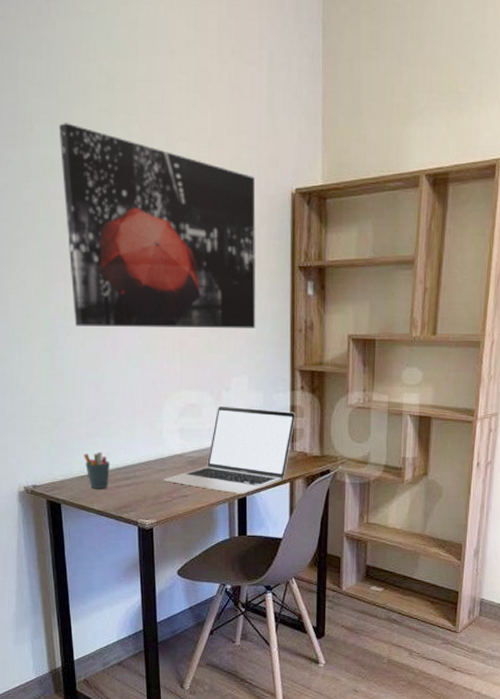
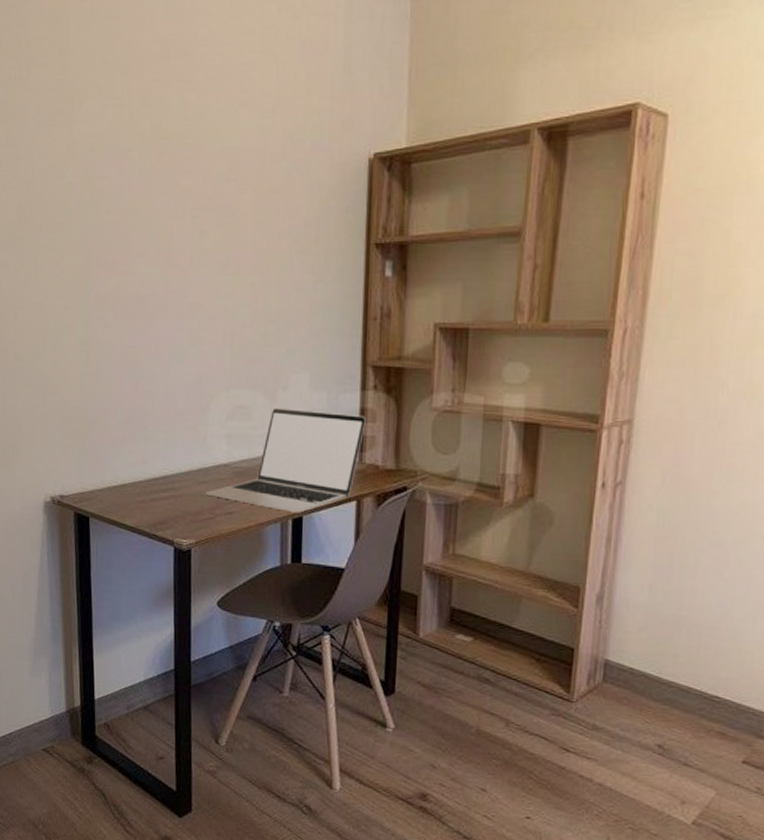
wall art: present [58,123,256,328] -> none [107,96,326,317]
pen holder: present [84,451,110,489] -> none [117,459,145,502]

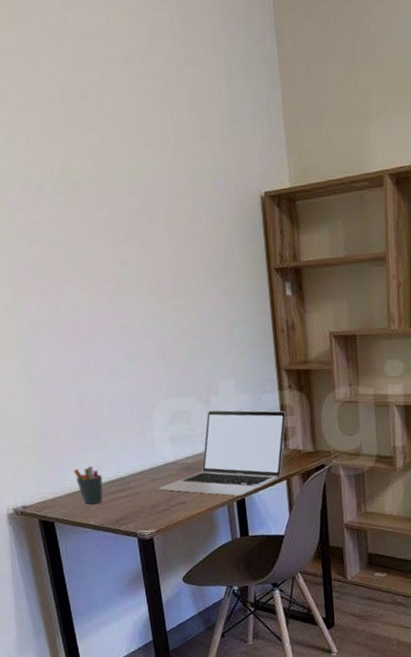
pen holder: none [117,459,145,502] -> present [74,466,103,504]

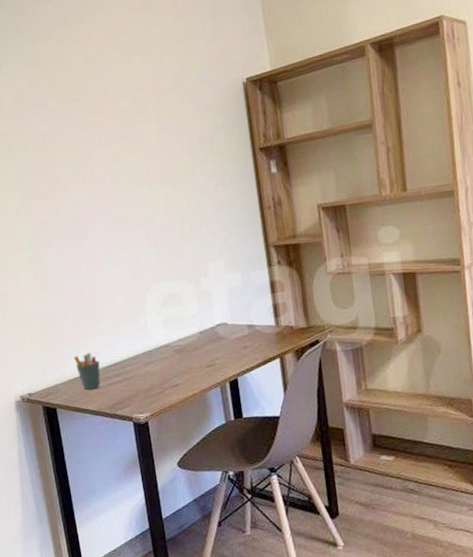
laptop: present [159,410,286,496] -> none [153,287,277,377]

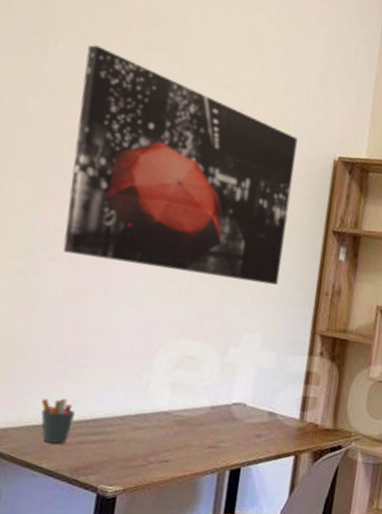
wall art: none [24,58,226,237] -> present [63,45,298,285]

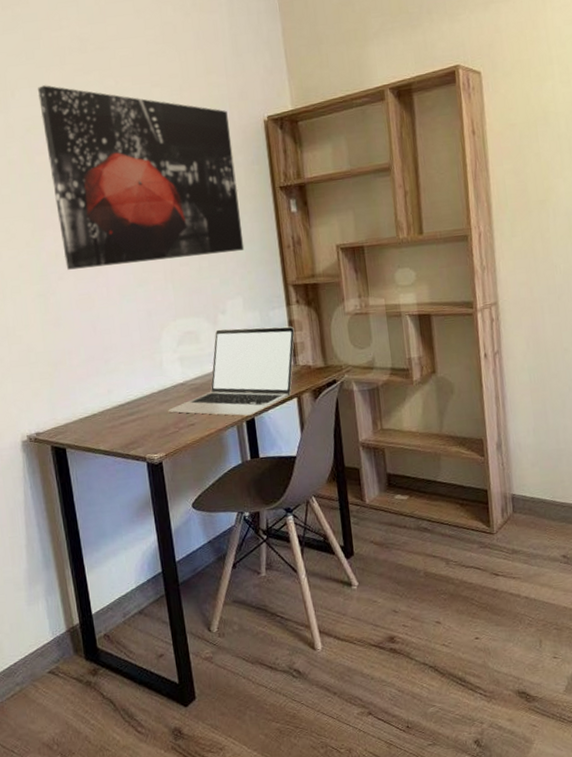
pen holder: present [41,398,75,444] -> none [85,390,113,429]
laptop: none [140,362,311,465] -> present [168,326,295,416]

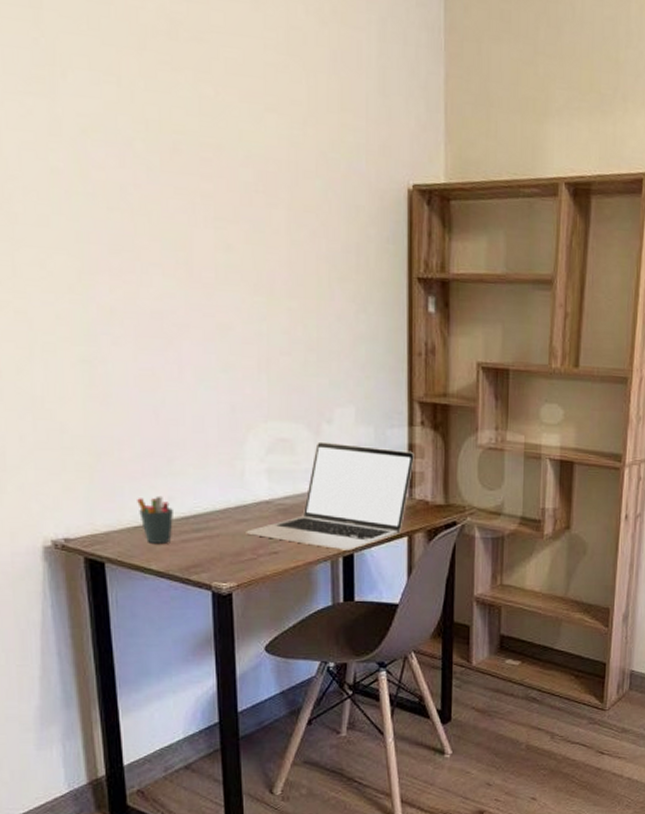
wall art: present [37,85,245,270] -> none [101,72,365,349]
pen holder: none [85,390,113,429] -> present [137,495,173,543]

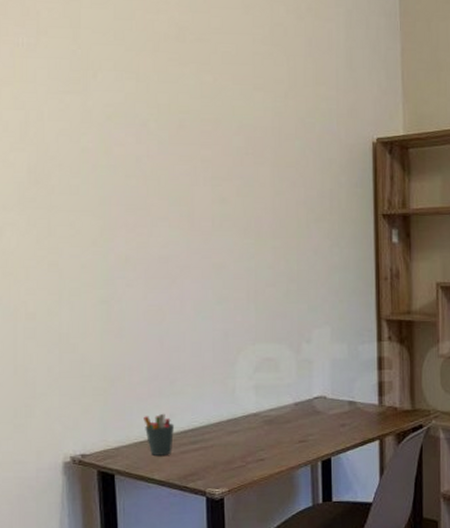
laptop: present [246,441,414,551] -> none [236,359,383,455]

